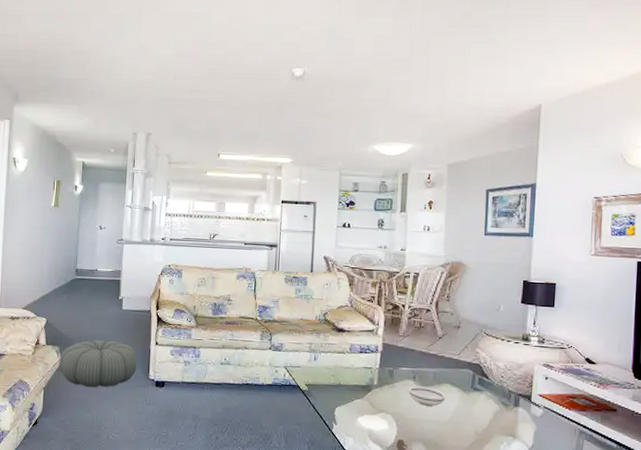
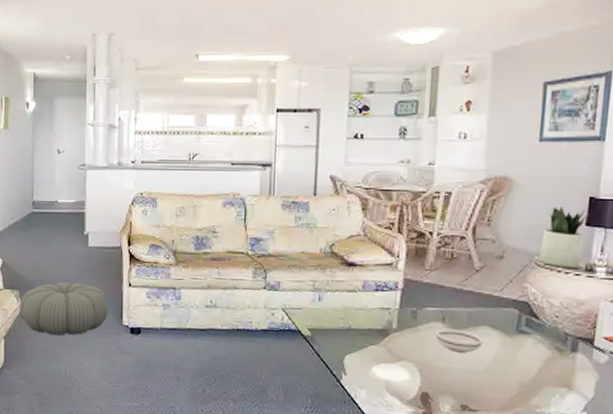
planter: none [483,287,524,338] -> present [533,207,590,268]

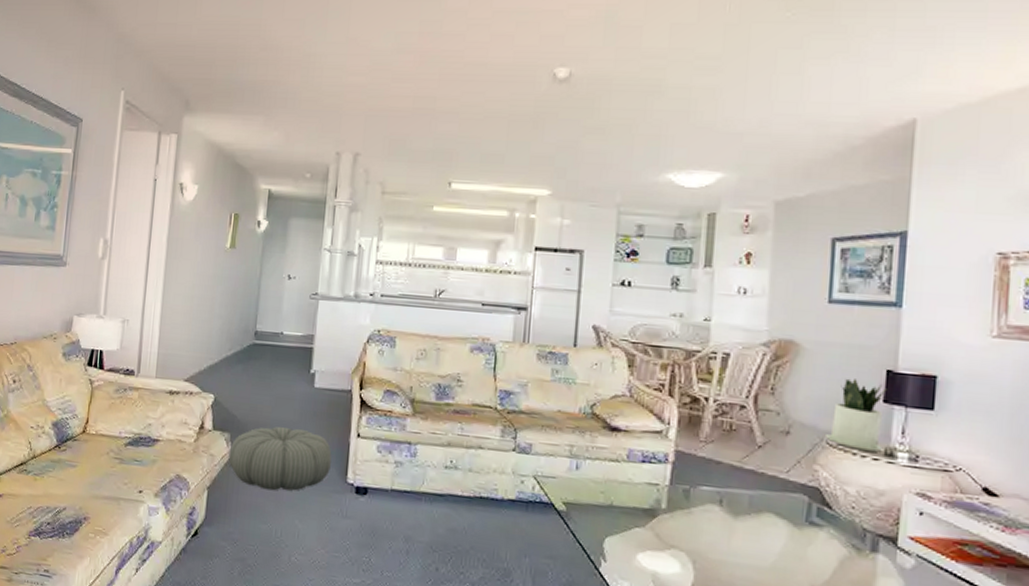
bowl: present [435,328,482,353] -> none [711,513,766,545]

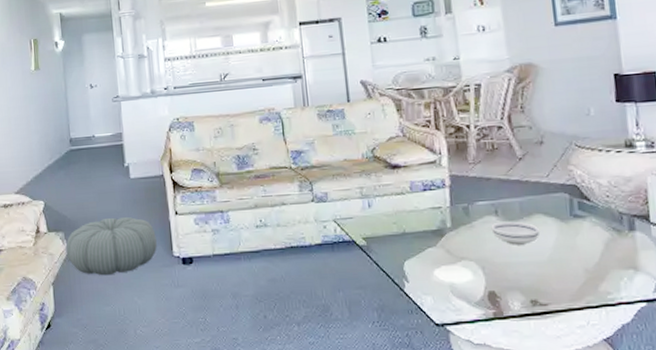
bowl: none [711,513,766,545] -> present [491,221,539,245]
planter: present [824,378,887,452] -> none [572,86,623,147]

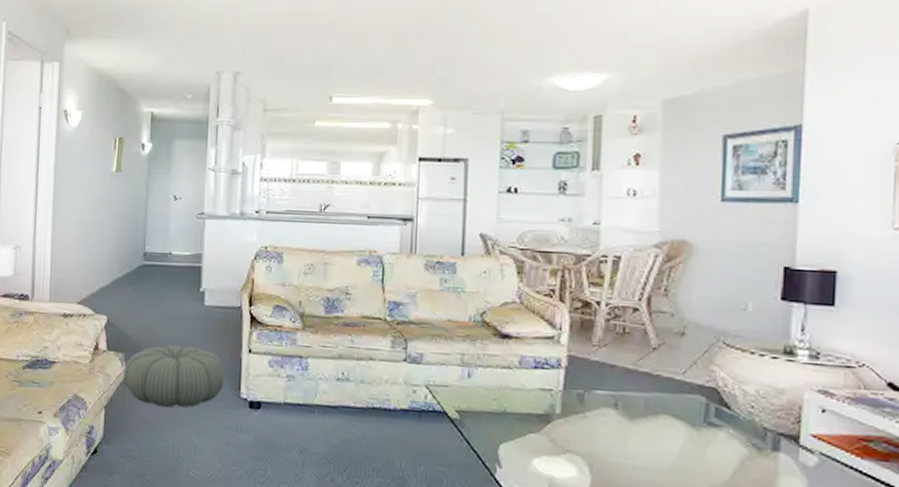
bowl: present [491,221,539,245] -> none [607,416,663,447]

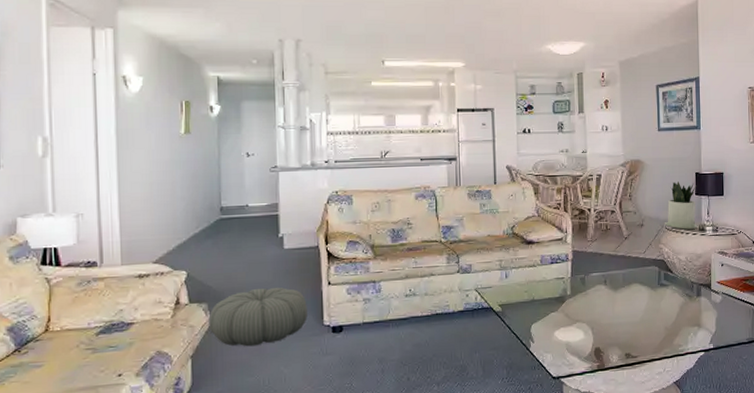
planter: none [721,277,785,350] -> present [664,181,698,230]

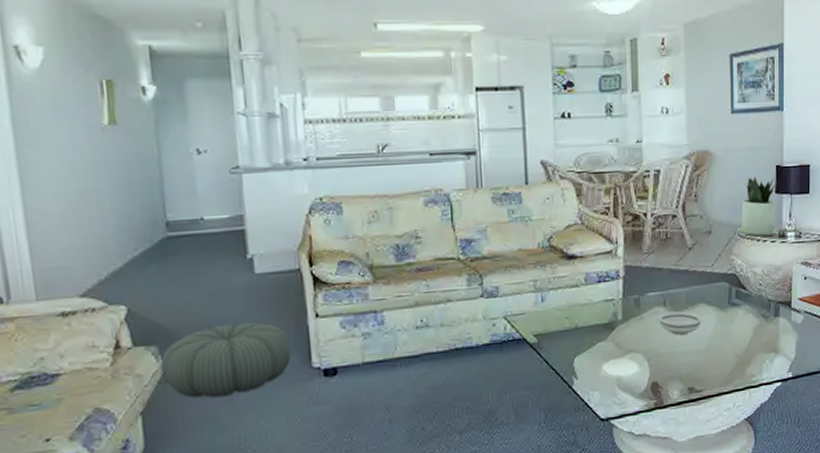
bowl: none [601,289,635,309] -> present [659,311,701,335]

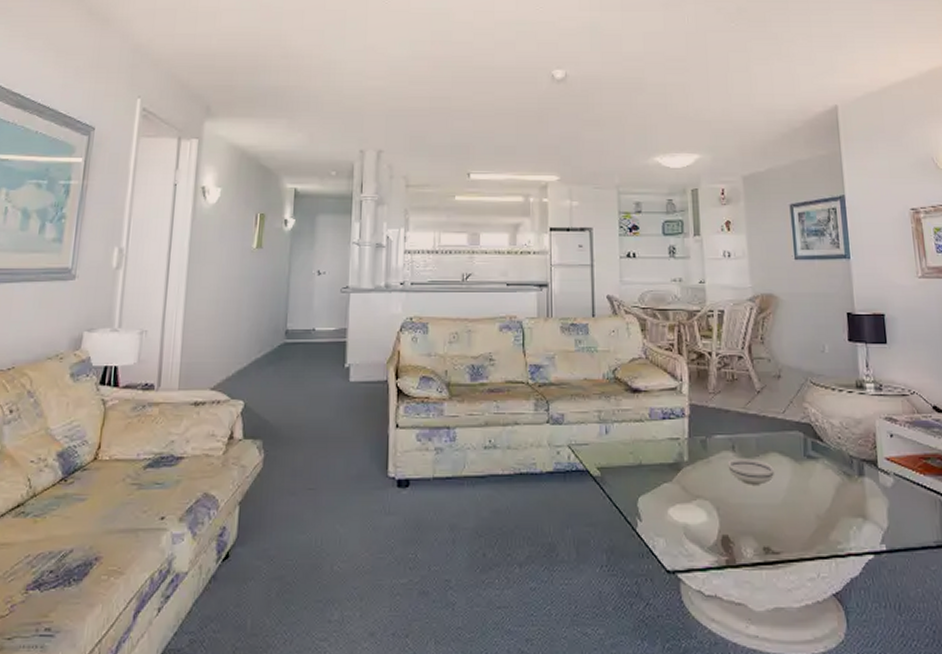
pouf: present [160,322,291,398] -> none [261,426,371,496]
planter: present [736,177,778,237] -> none [808,323,855,385]

